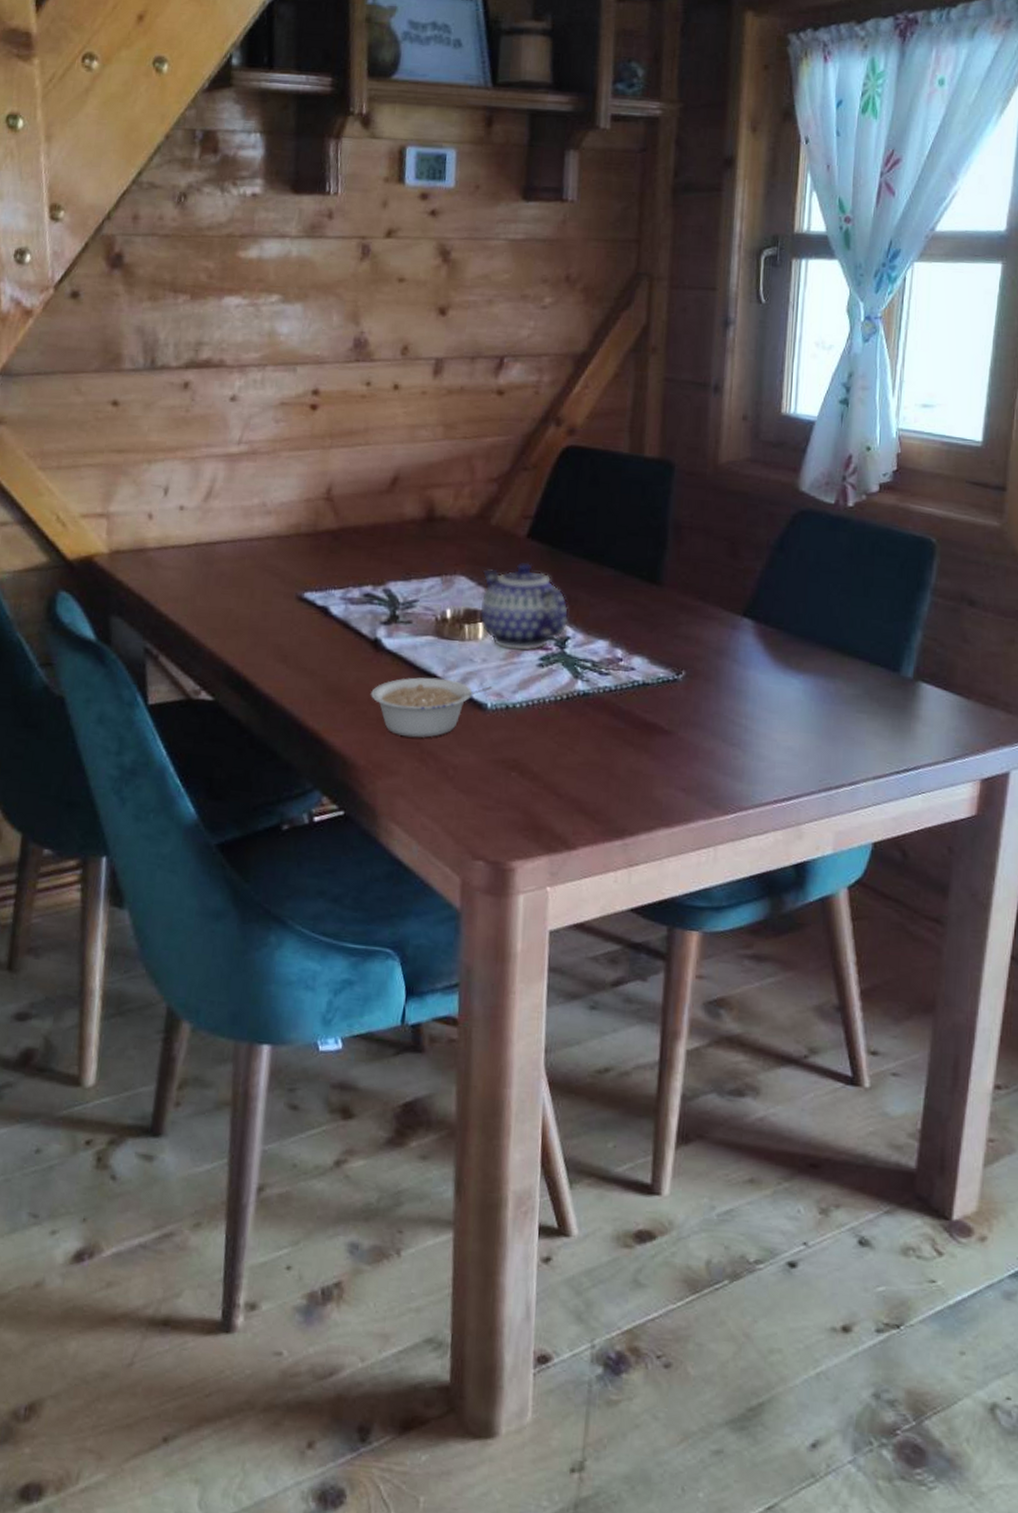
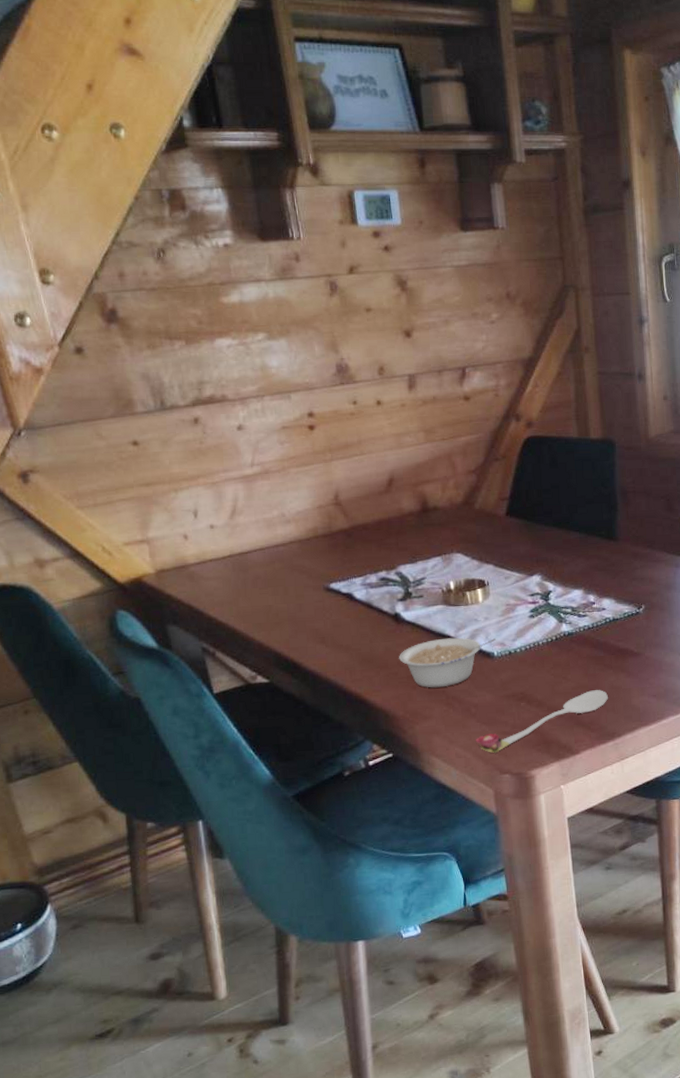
spoon: none [447,770,624,831] -> present [475,690,609,753]
teapot: present [479,562,569,651] -> none [474,535,549,608]

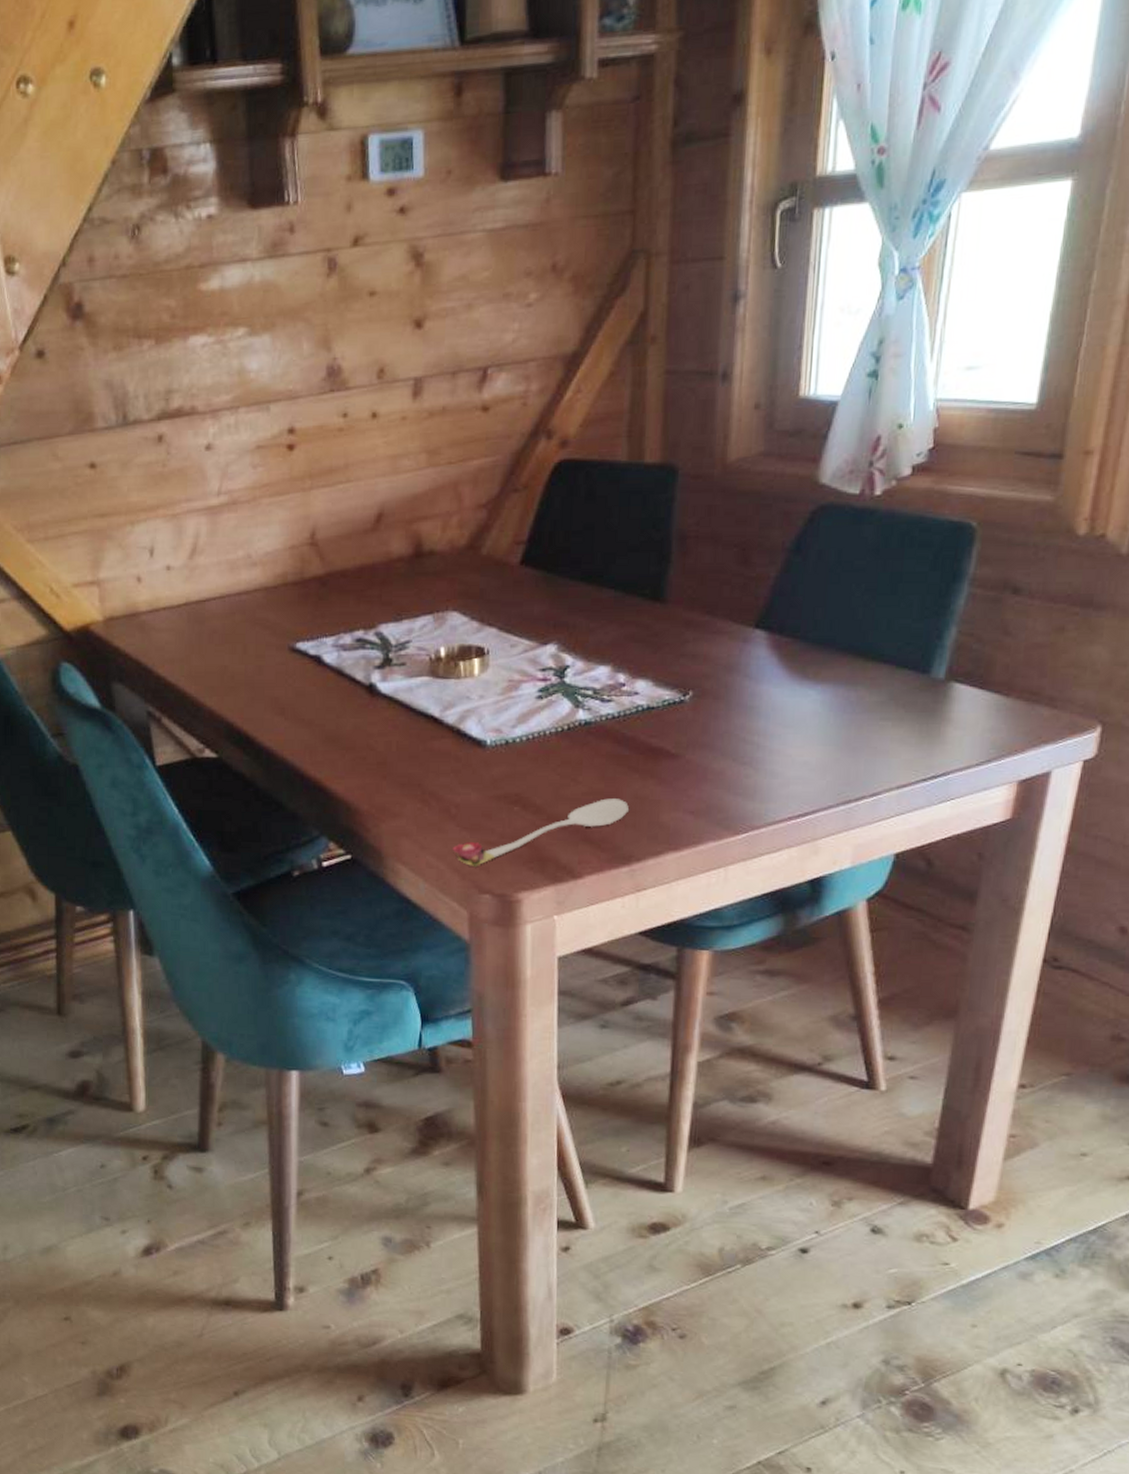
legume: present [399,637,497,688] -> none [369,718,492,780]

